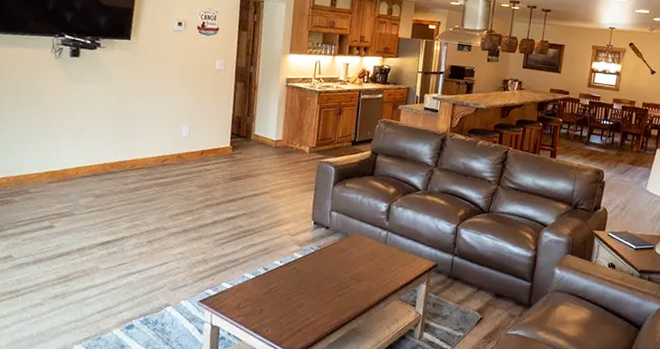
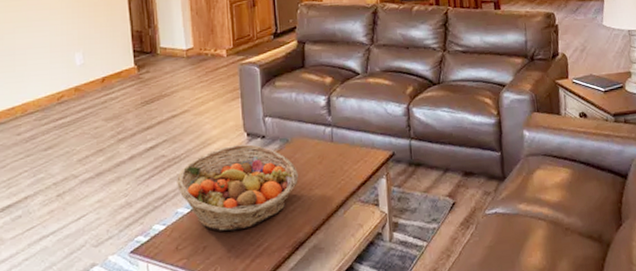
fruit basket: none [247,229,351,303] -> present [177,144,298,232]

